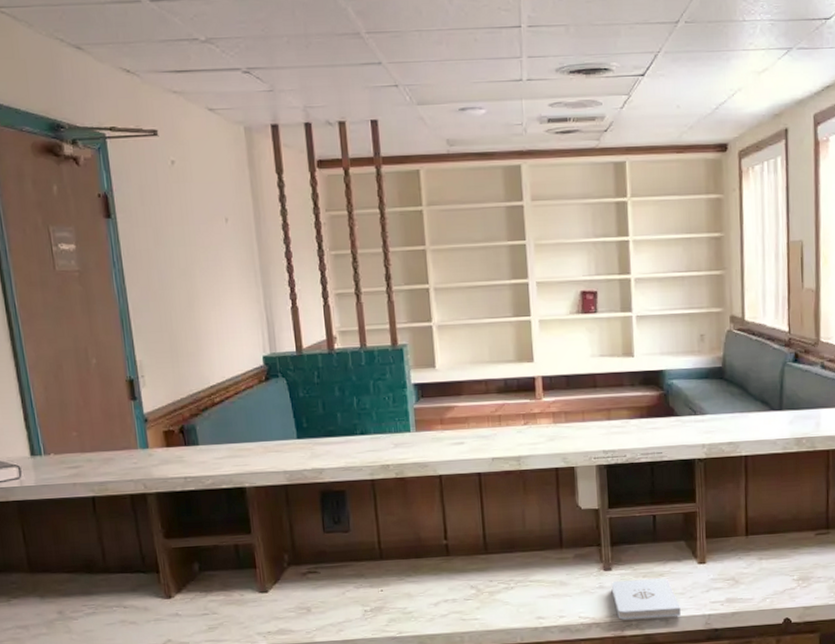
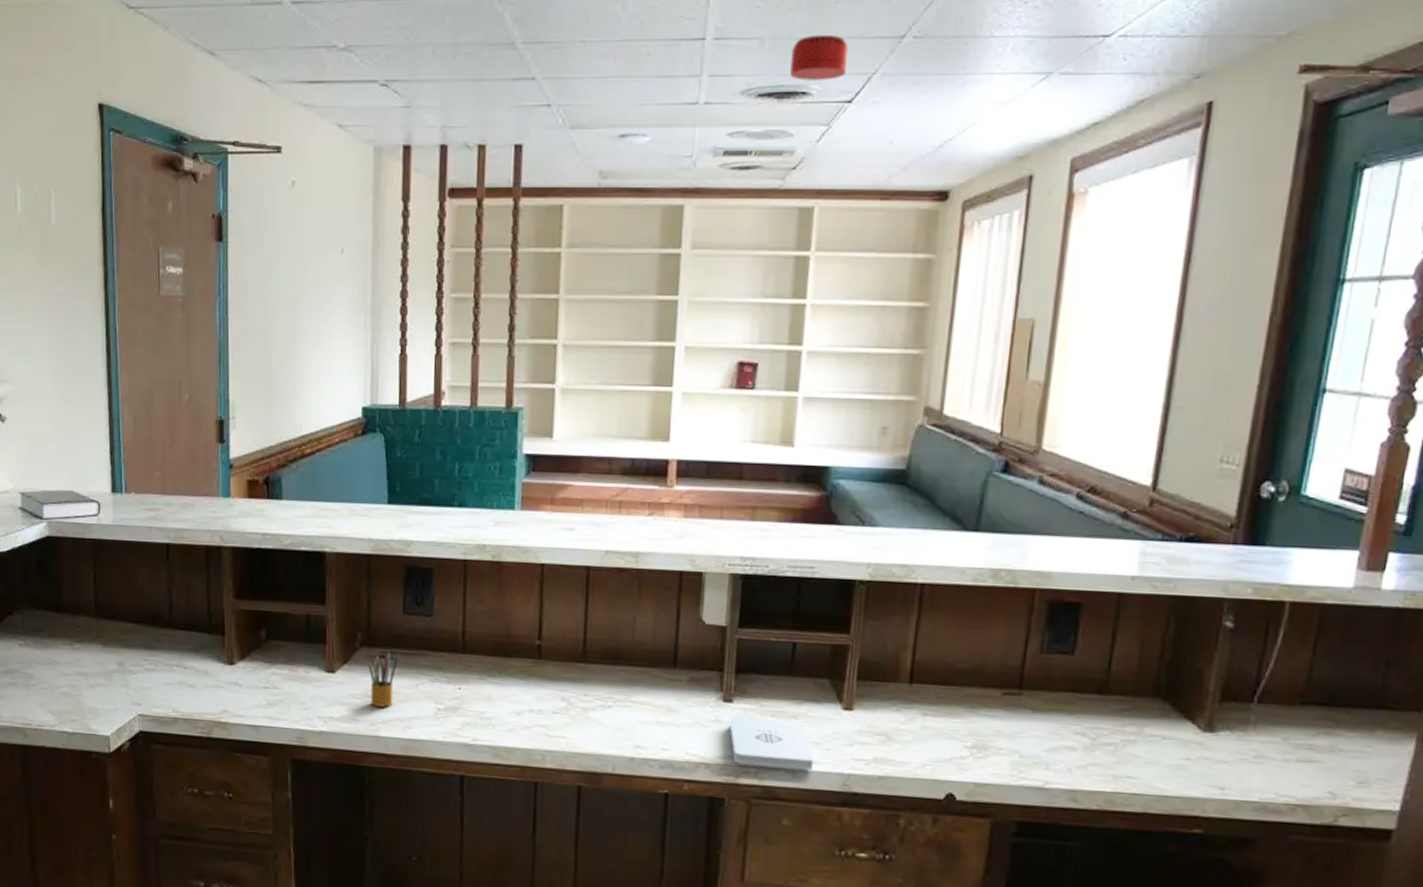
pencil box: none [297,565,325,617] -> present [368,650,399,707]
smoke detector: none [592,21,637,59] -> present [790,34,849,80]

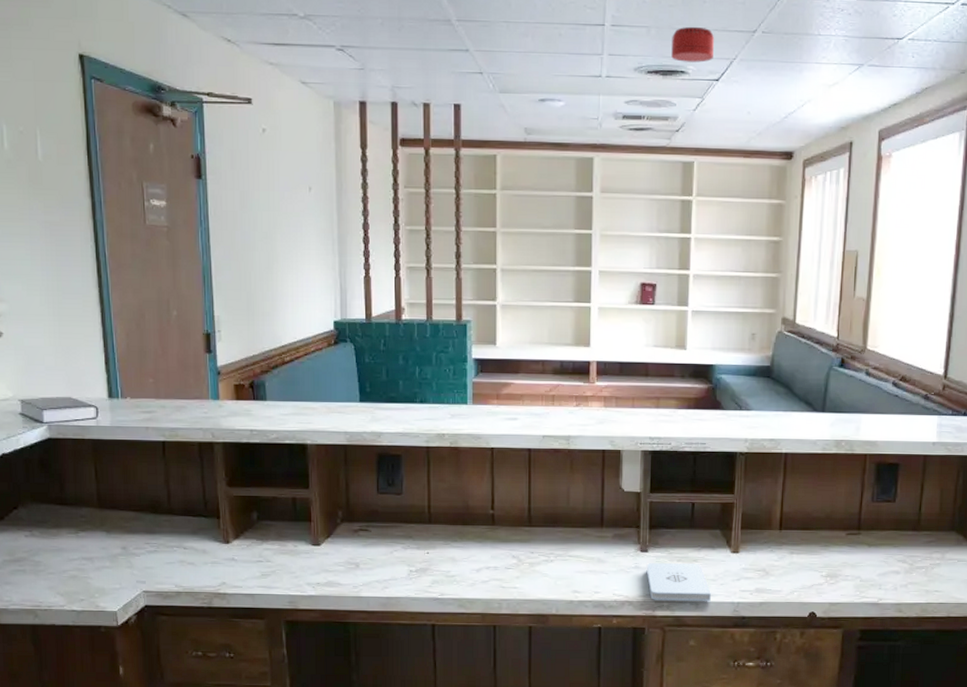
pencil box: present [368,650,399,707] -> none [349,524,375,572]

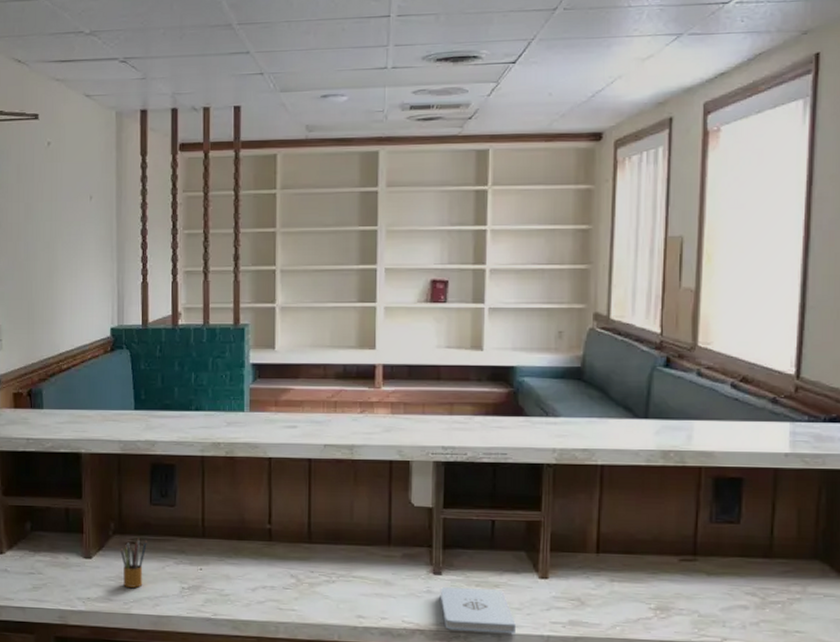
pencil box: none [349,524,375,572] -> present [120,537,147,588]
smoke detector: present [671,26,715,63] -> none [462,9,511,47]

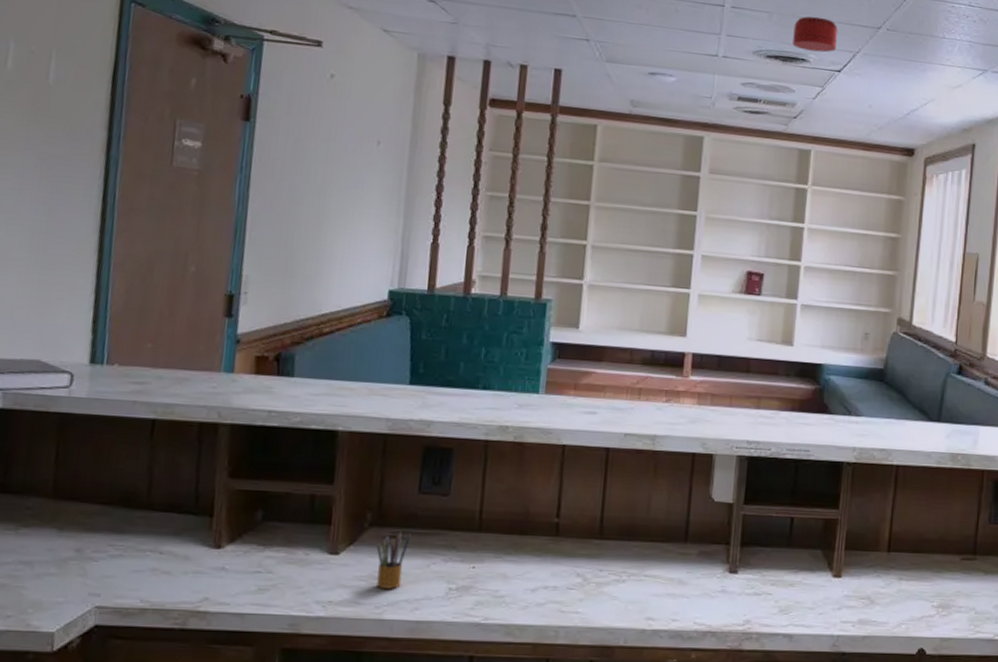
notepad: present [440,586,516,633] -> none [734,585,808,633]
smoke detector: none [462,9,511,47] -> present [792,16,839,53]

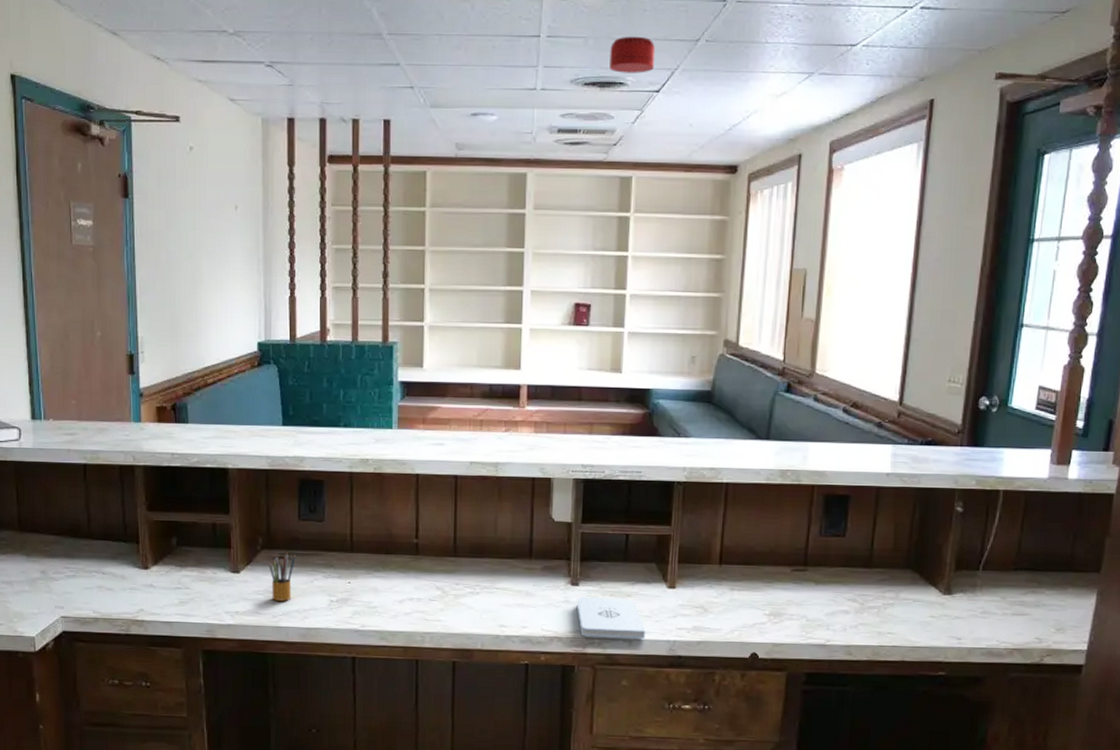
notepad: none [734,585,808,633] -> present [576,596,645,639]

